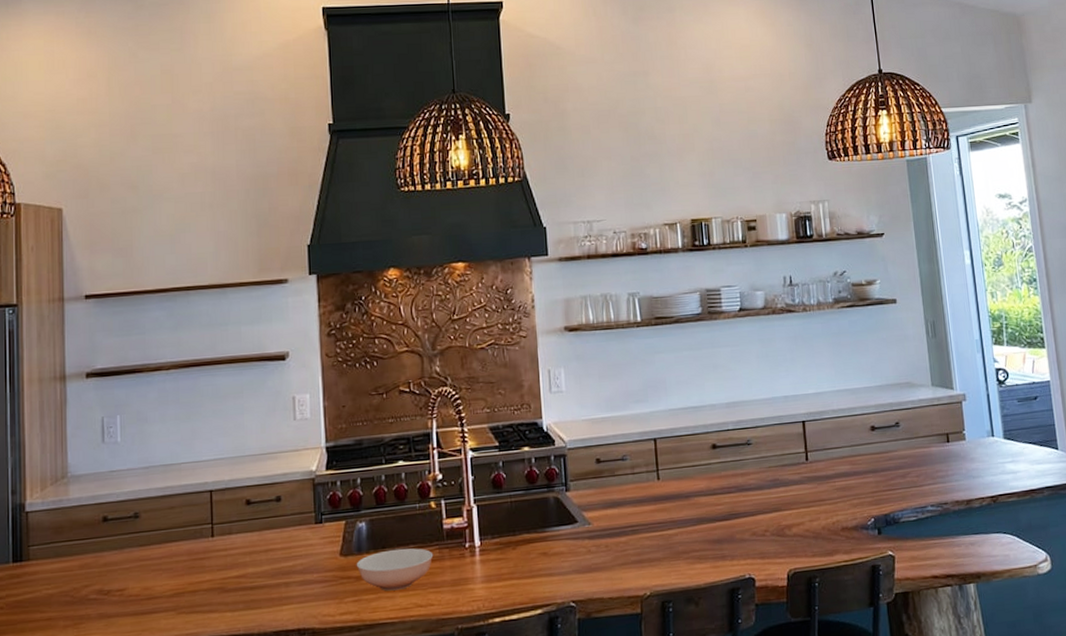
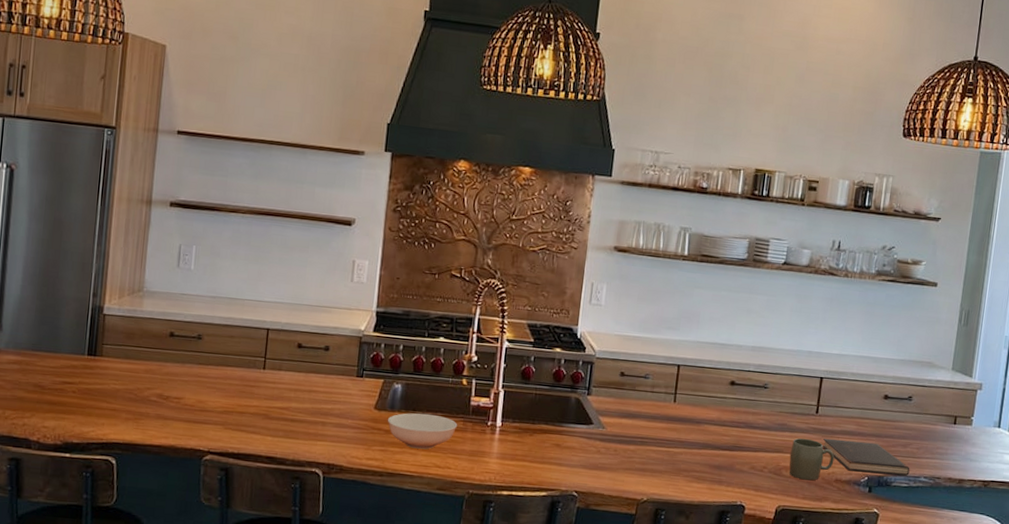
mug: none [788,489,836,536] -> present [789,438,835,481]
hardcover book: none [820,479,915,516] -> present [822,438,910,476]

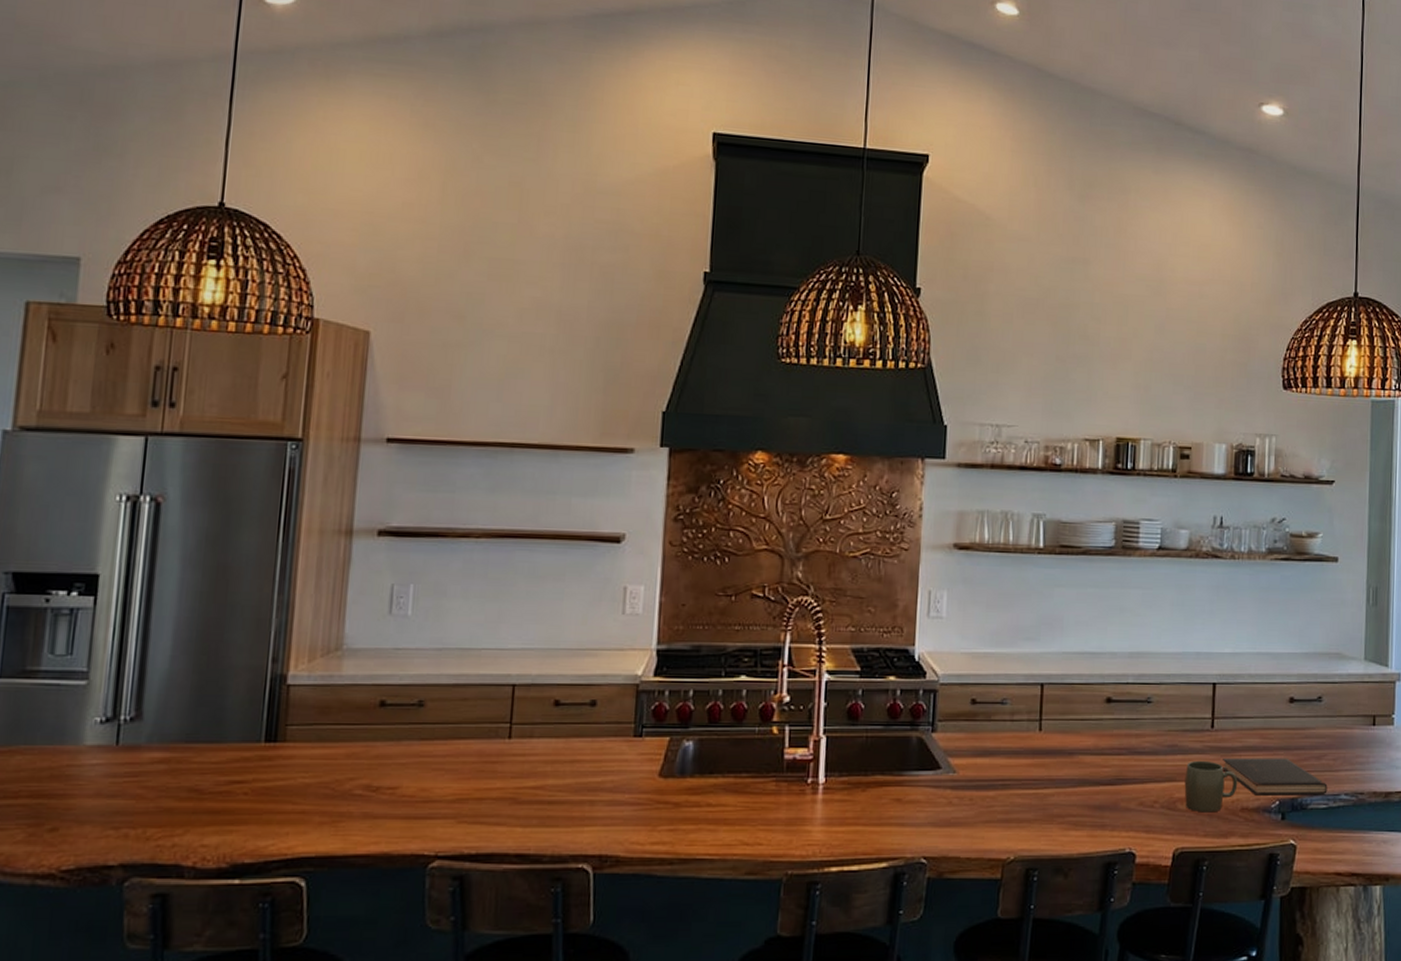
bowl: present [387,413,458,450] -> none [676,776,769,823]

